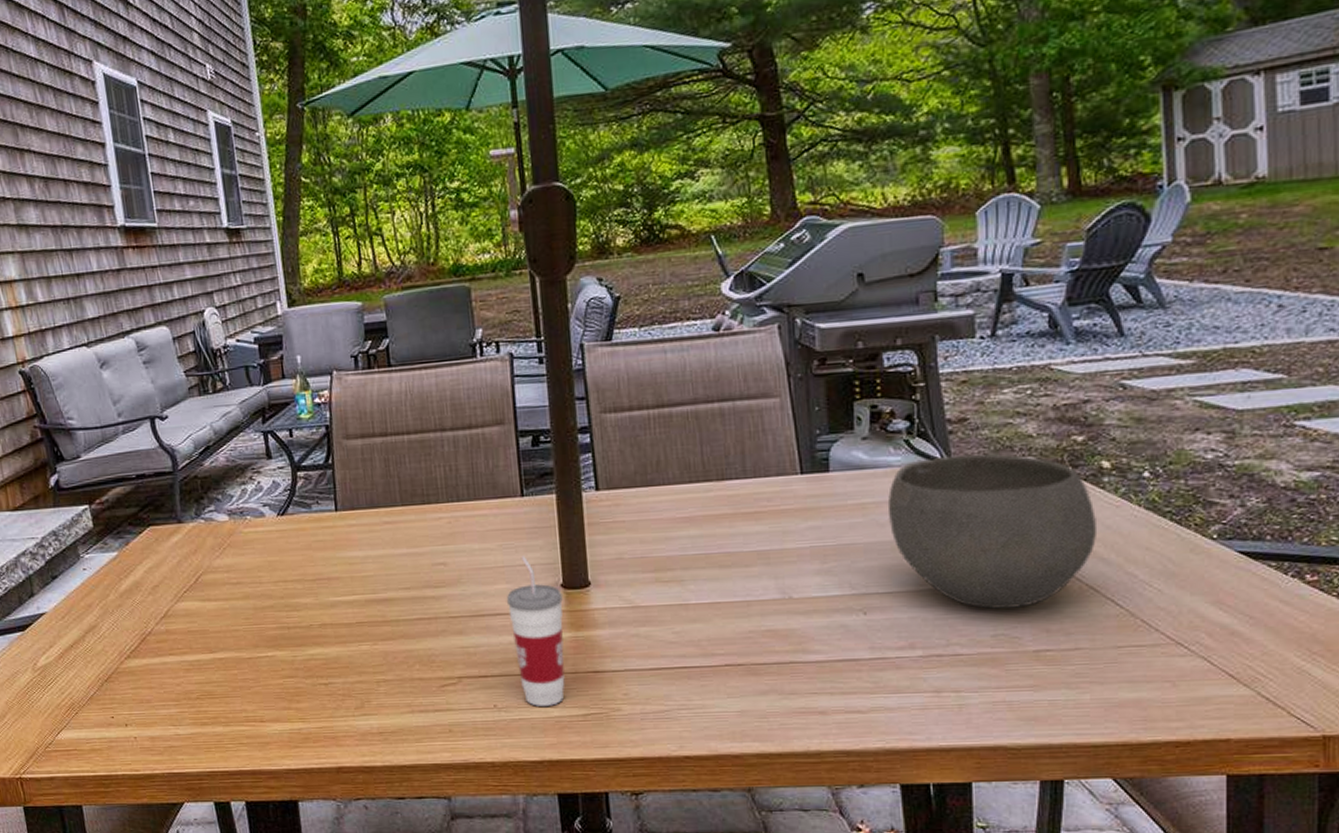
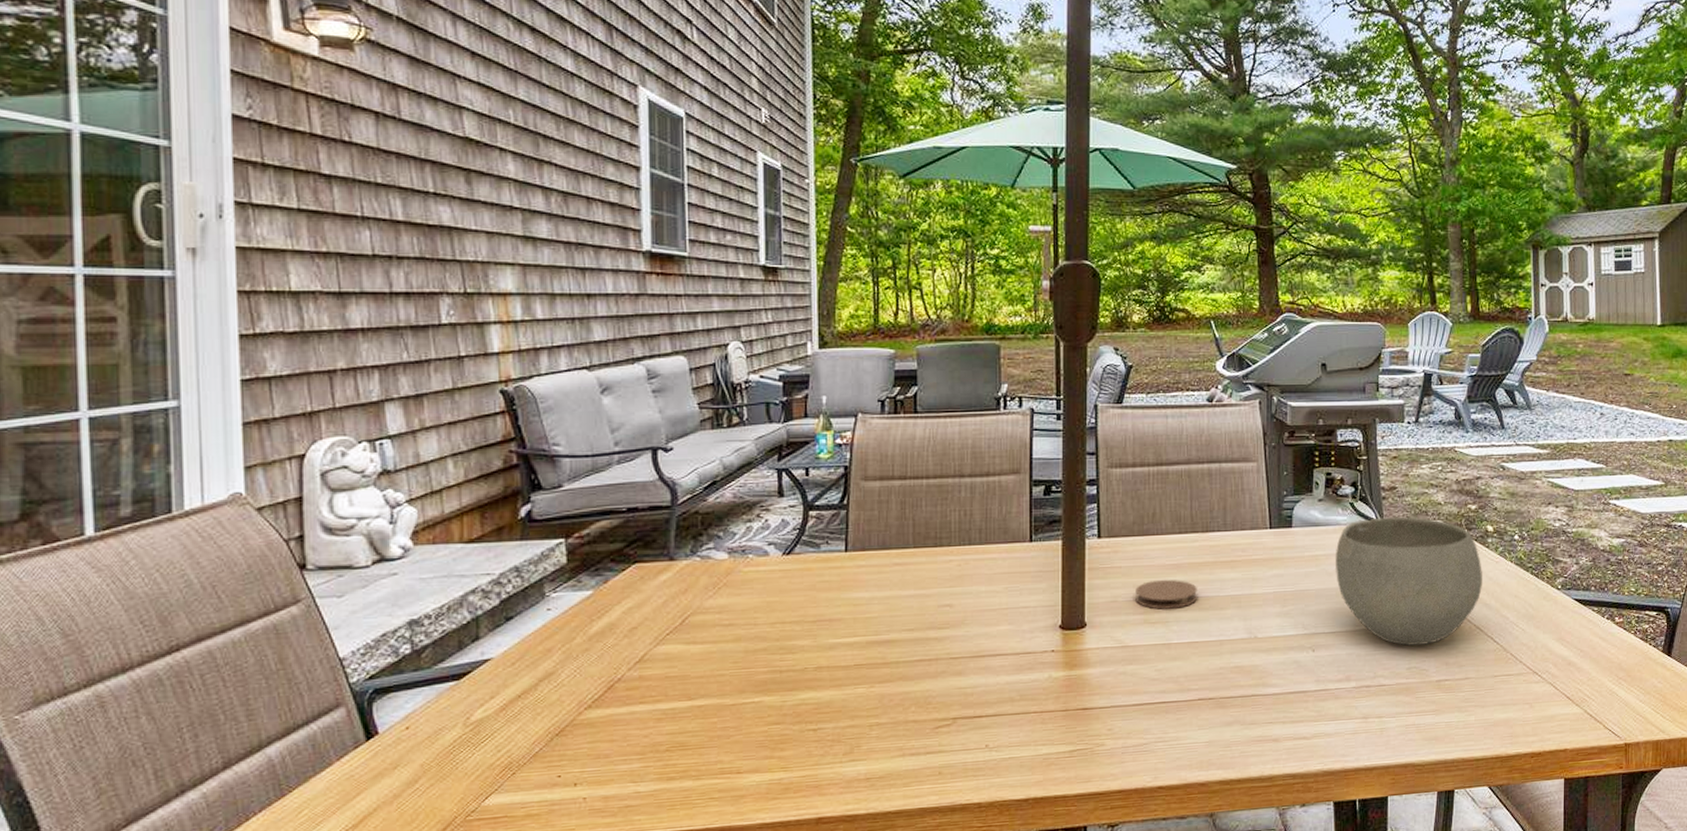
cup: present [506,556,565,706] -> none [1007,598,1060,745]
coaster: none [643,533,716,567] -> present [1135,579,1197,609]

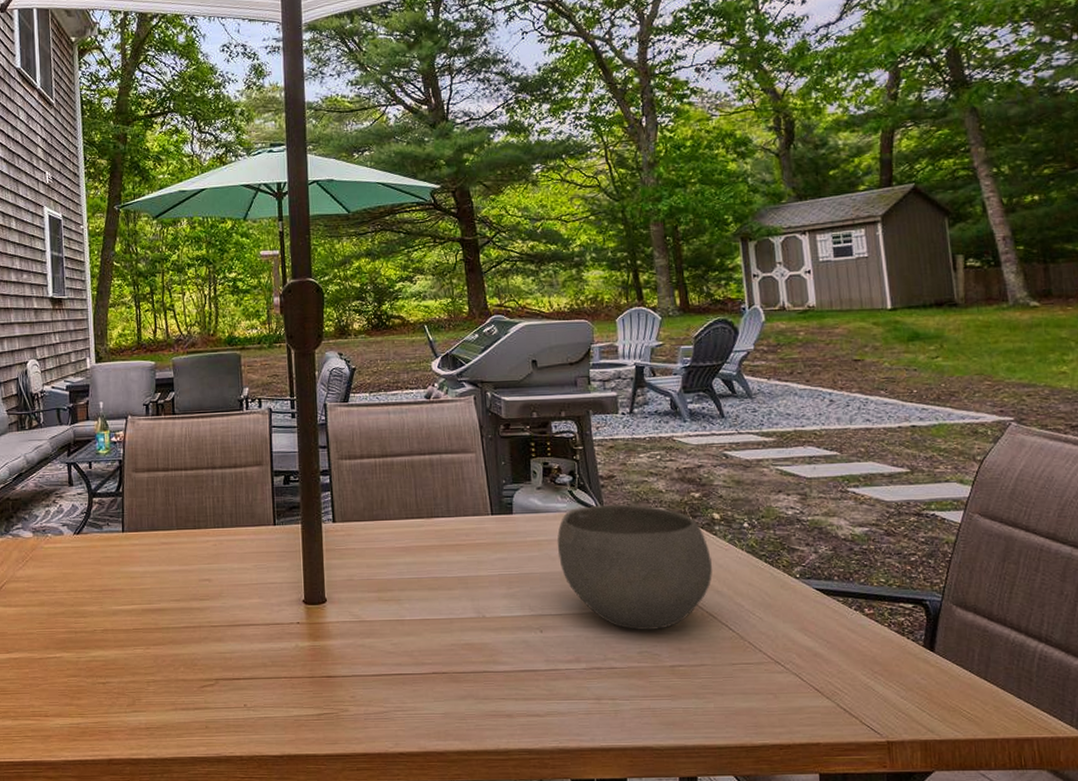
coaster: present [1135,579,1197,609] -> none [369,560,426,588]

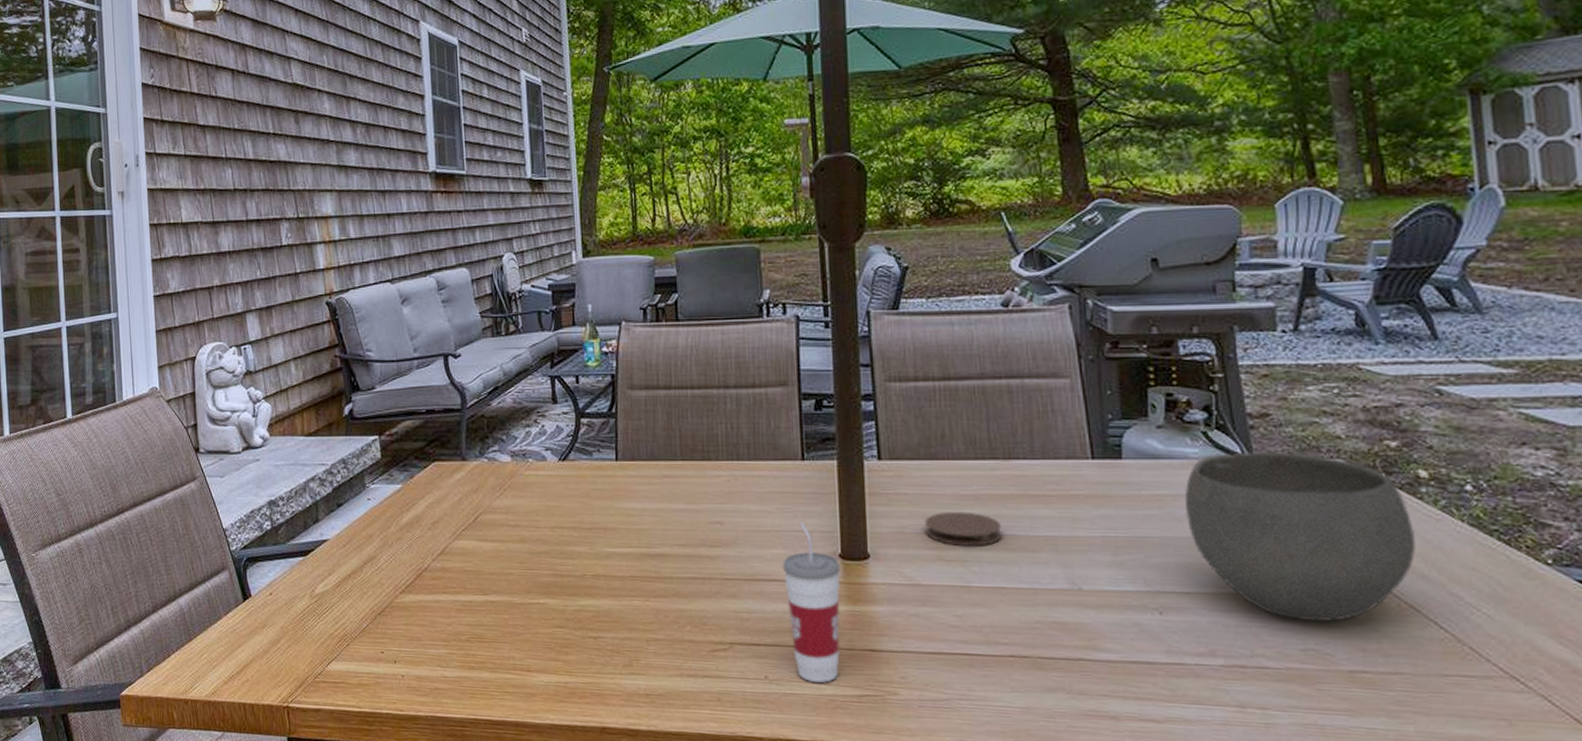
cup: none [258,575,304,706] -> present [782,521,840,683]
coaster: none [369,560,426,588] -> present [925,511,1001,546]

